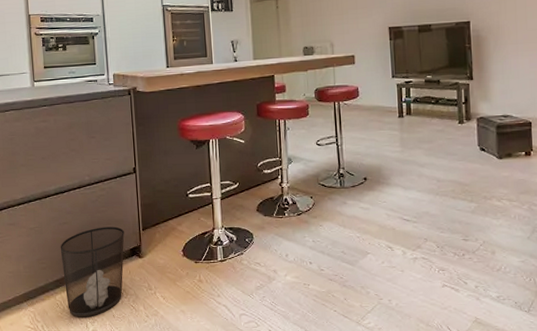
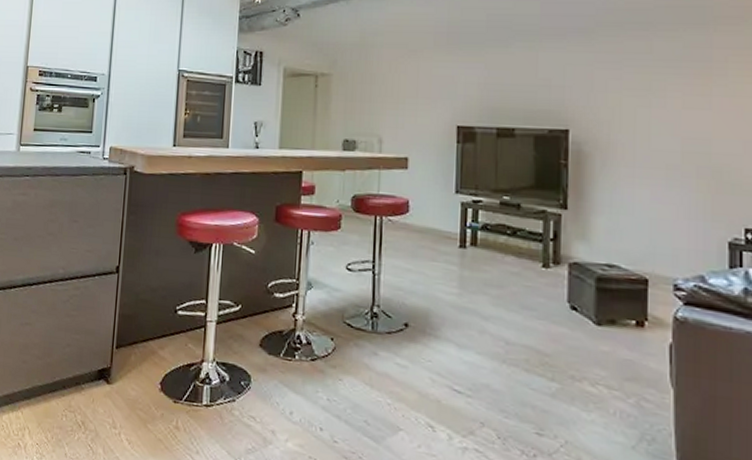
waste bin: present [60,226,125,317] -> none [14,335,94,451]

